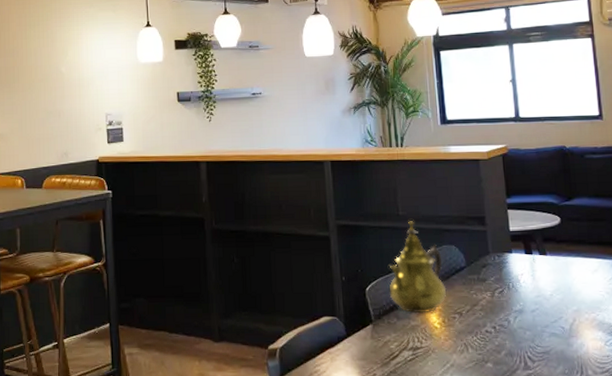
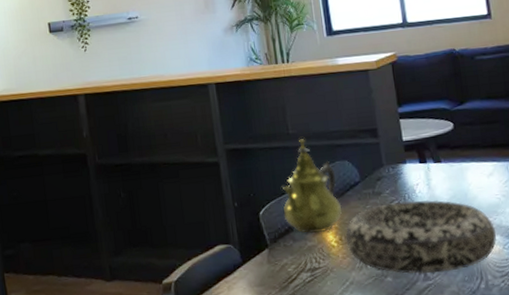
decorative bowl: none [448,289,599,363] -> present [345,200,497,274]

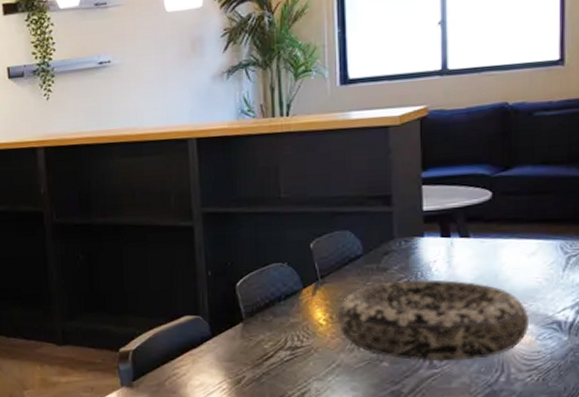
teapot: present [283,139,342,234] -> none [264,204,337,310]

